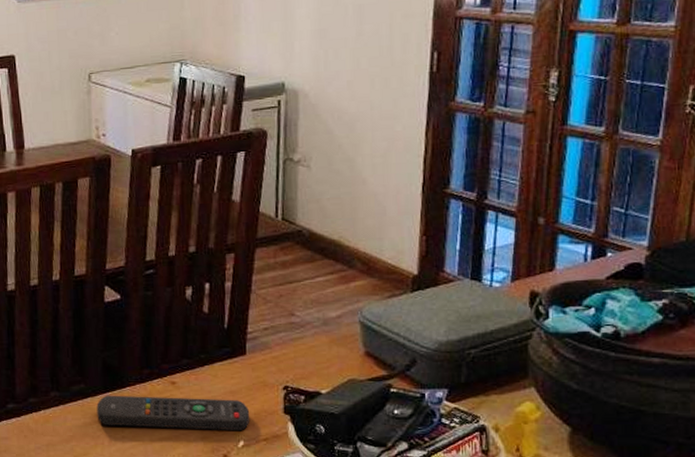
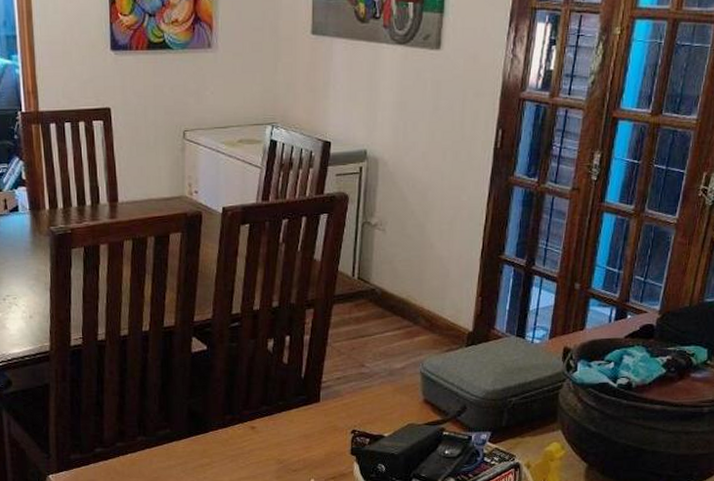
remote control: present [96,395,250,431] -> none [181,439,321,471]

